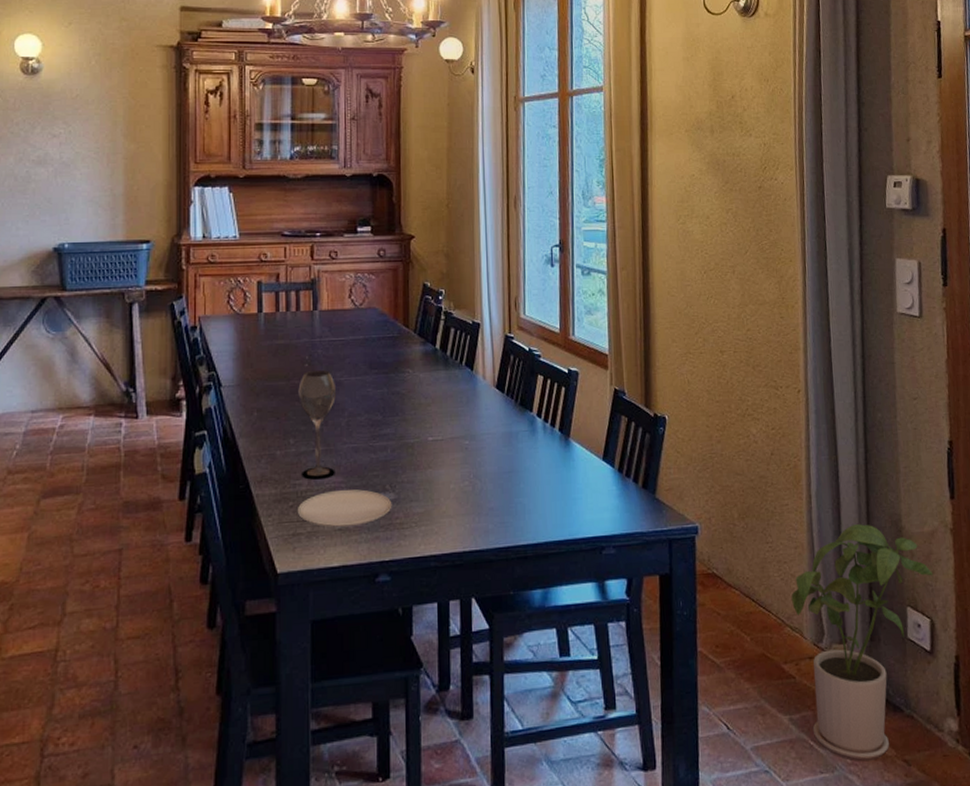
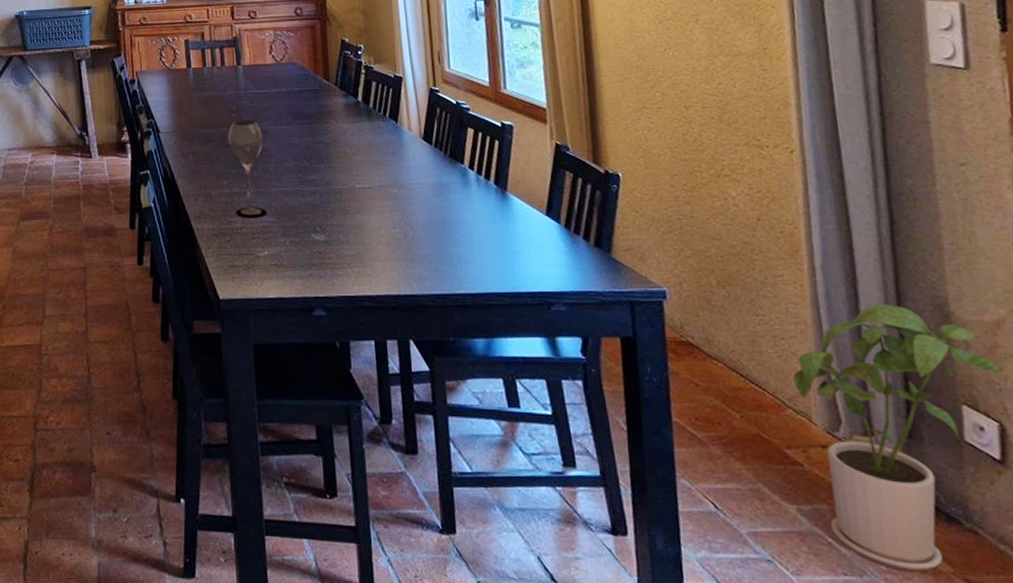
plate: present [298,489,392,527] -> none [234,230,324,262]

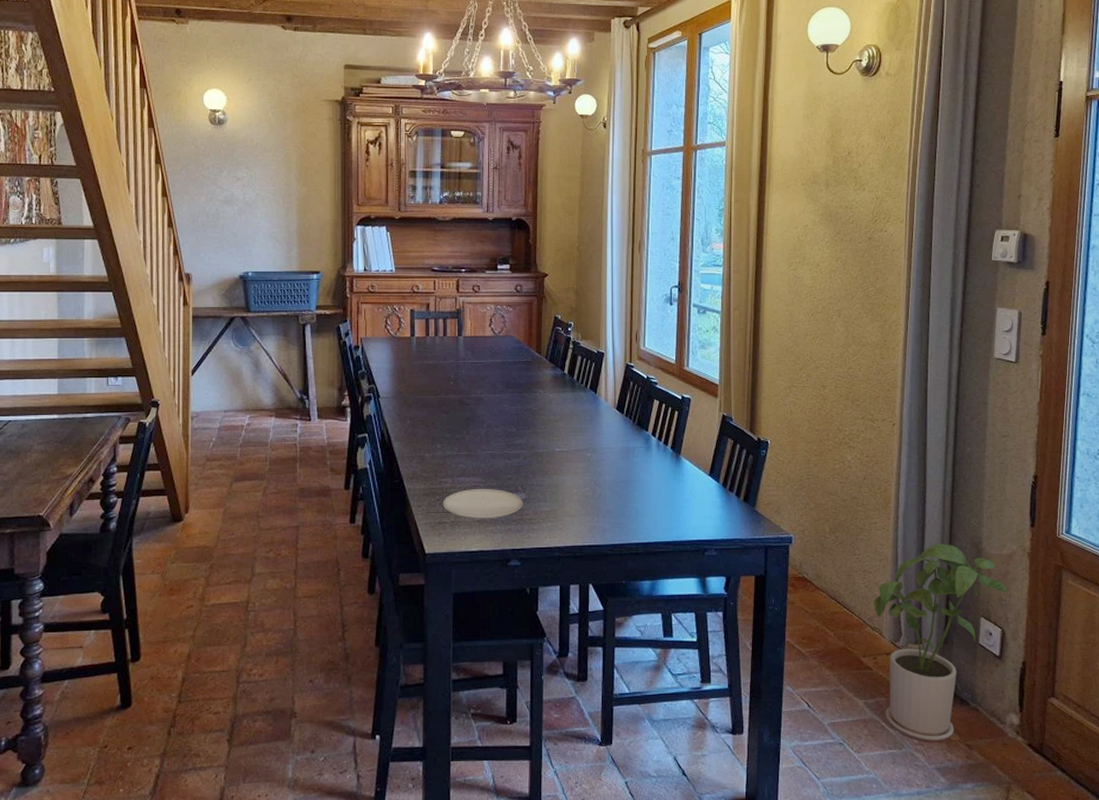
wineglass: present [228,119,267,219] -> none [445,387,477,480]
plate: none [234,230,324,262] -> present [443,489,523,519]

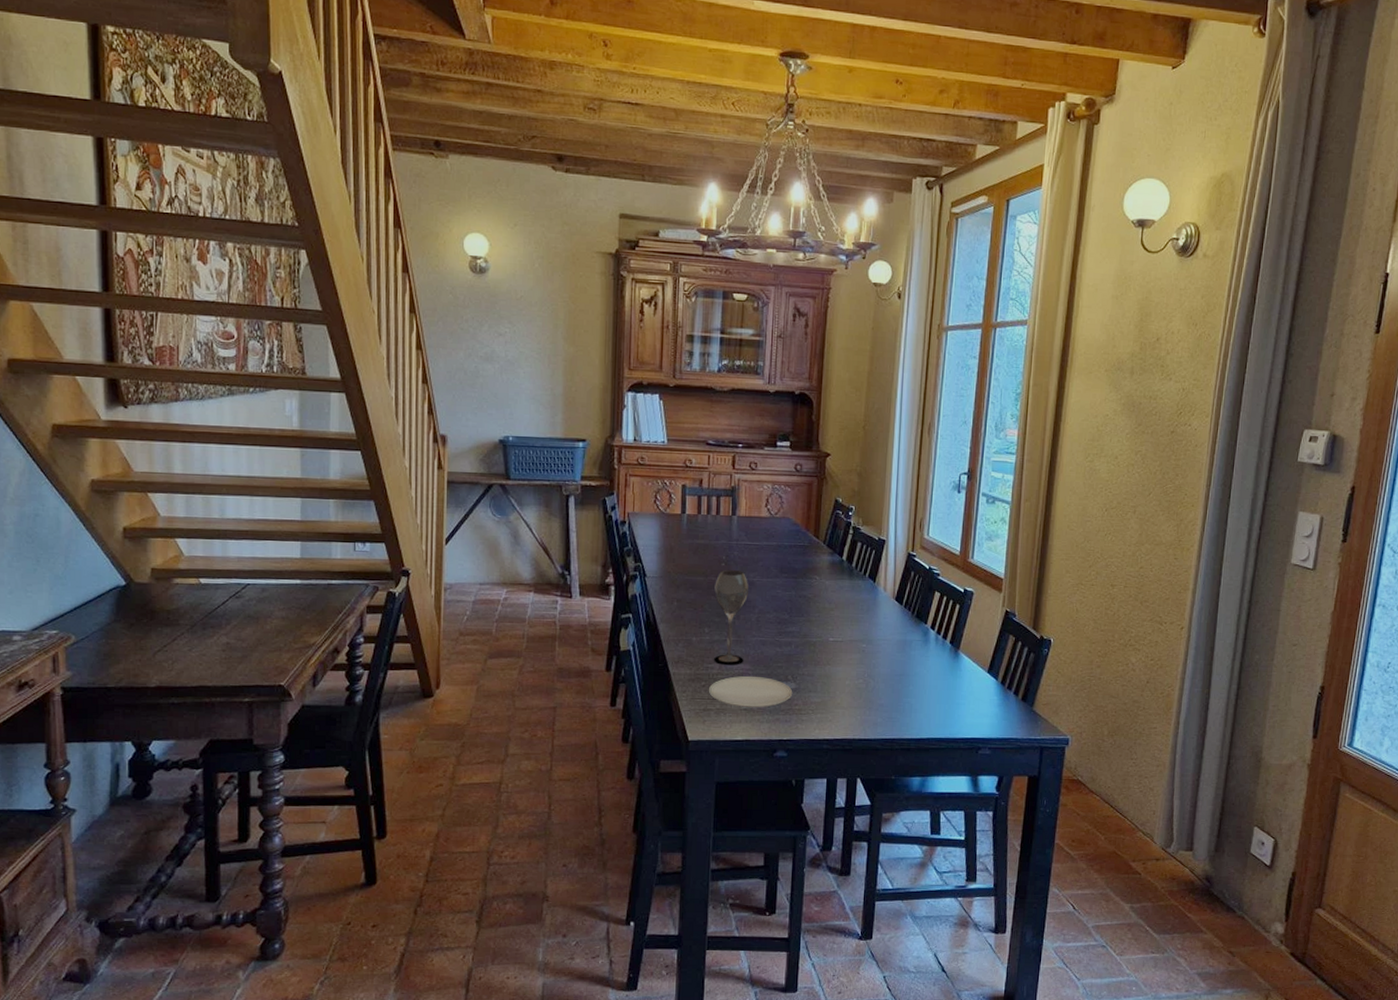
wineglass: none [445,387,477,480] -> present [713,569,749,666]
house plant: present [874,544,1008,743] -> none [1147,751,1284,949]

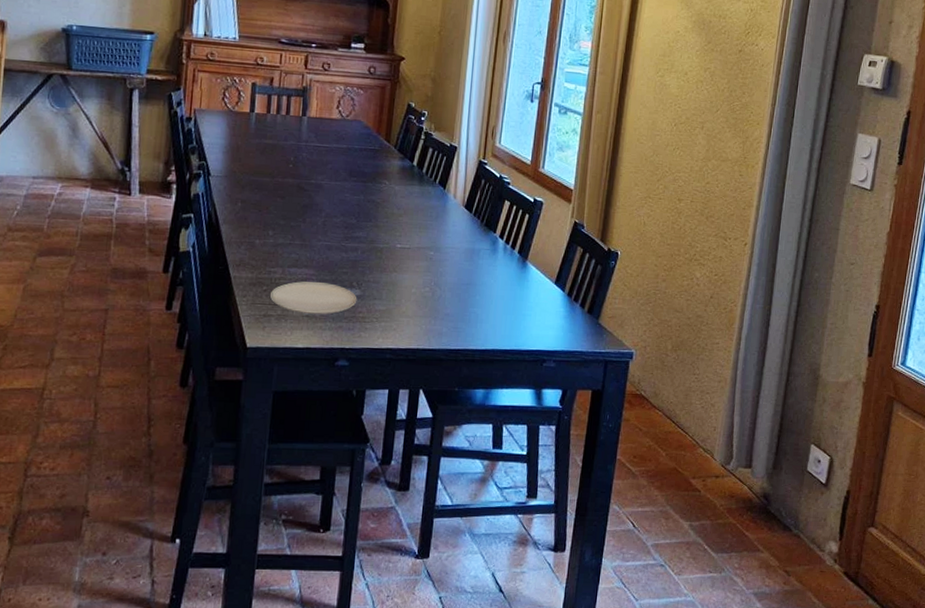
wineglass: present [713,569,749,666] -> none [276,171,317,271]

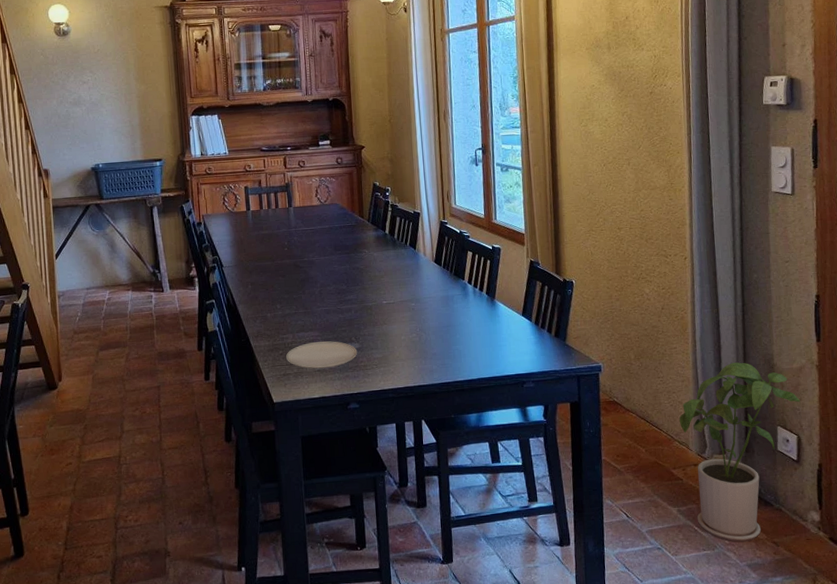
house plant: none [708,368,840,568] -> present [679,362,801,543]

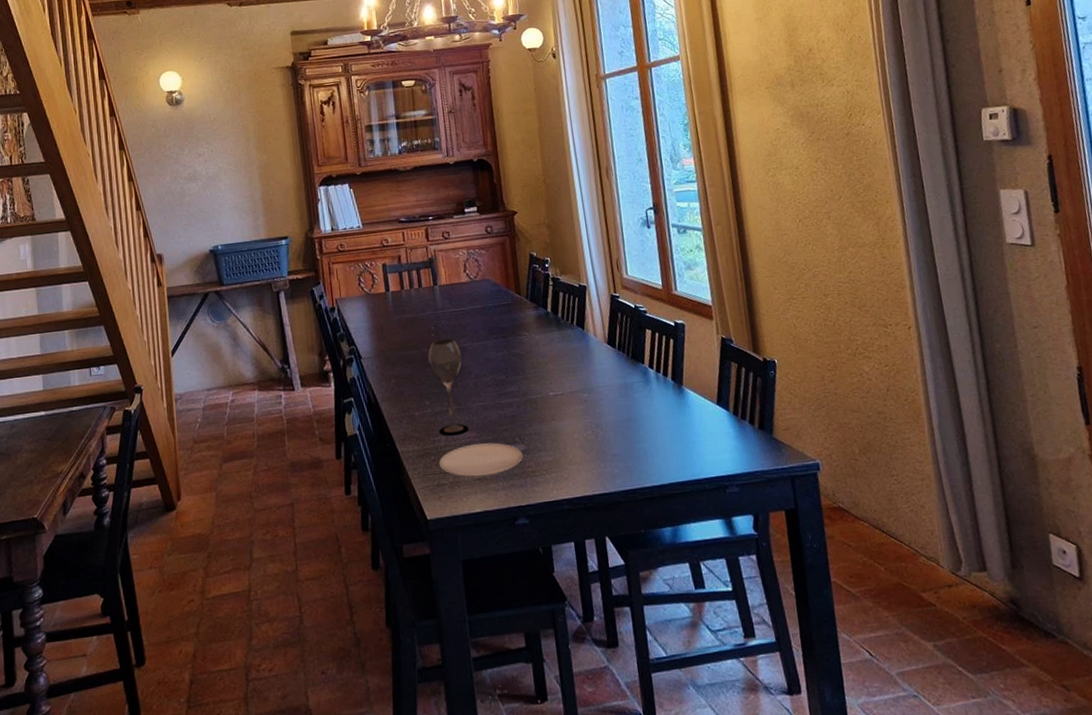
wineglass: none [281,252,313,335] -> present [428,338,469,437]
house plant: present [679,362,801,543] -> none [923,454,1075,688]

